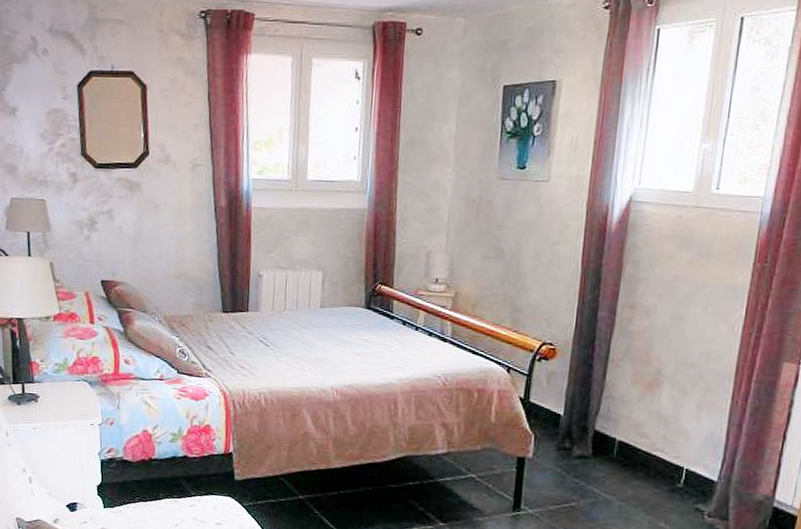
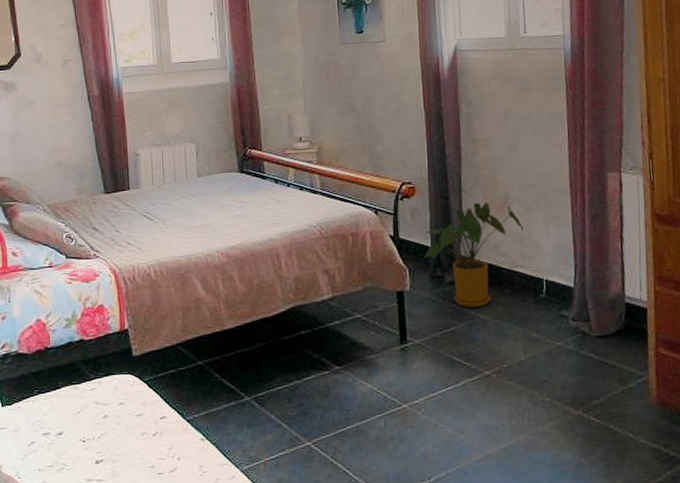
house plant: none [553,375,673,487] -> present [424,202,524,308]

